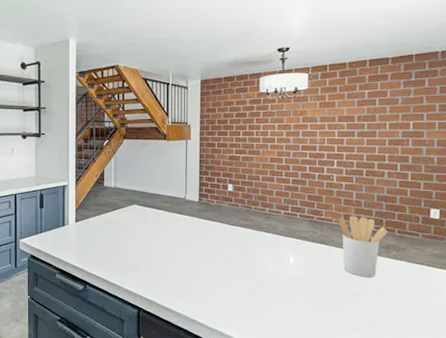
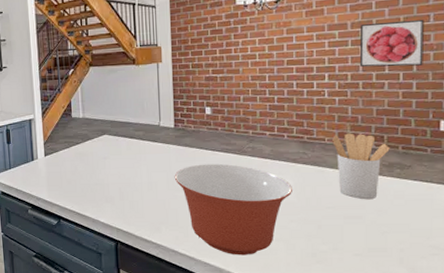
mixing bowl: none [196,237,302,327] -> present [174,163,292,255]
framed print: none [364,117,419,158] -> present [359,19,424,67]

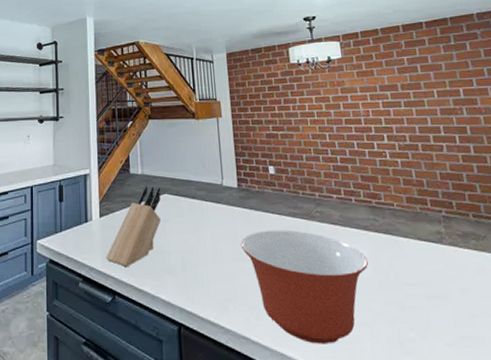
knife block: none [51,128,102,196] -> present [106,186,161,266]
utensil holder: present [332,133,390,200] -> none [401,198,461,276]
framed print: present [359,19,424,67] -> none [409,83,476,129]

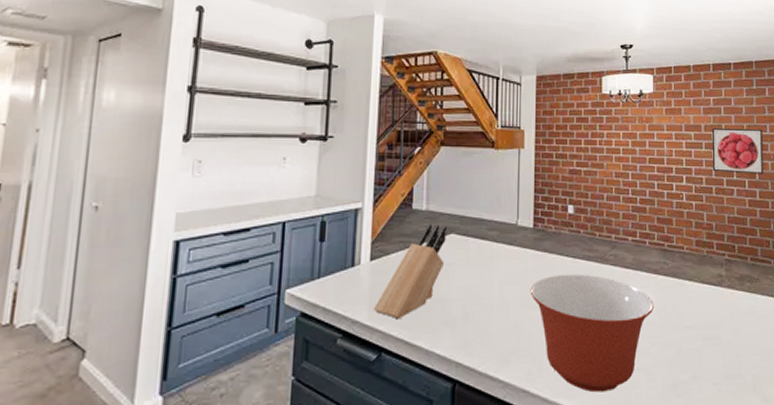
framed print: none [409,83,476,129] -> present [711,128,764,174]

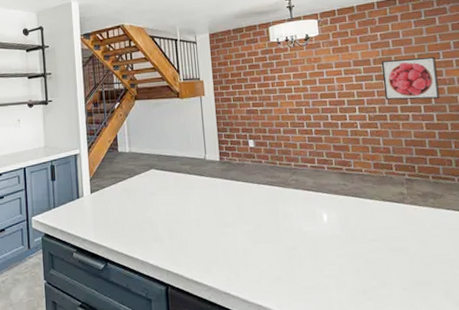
knife block: present [374,224,448,318] -> none [98,162,148,237]
mixing bowl: present [530,274,653,393] -> none [222,197,337,295]

